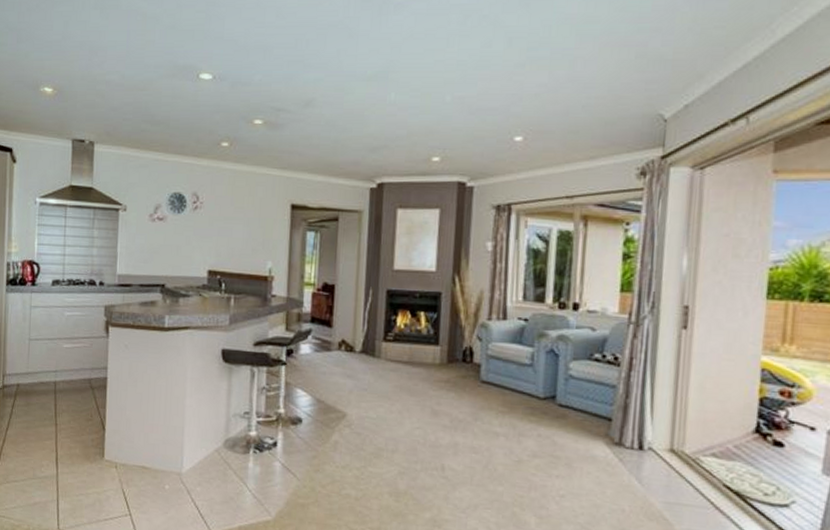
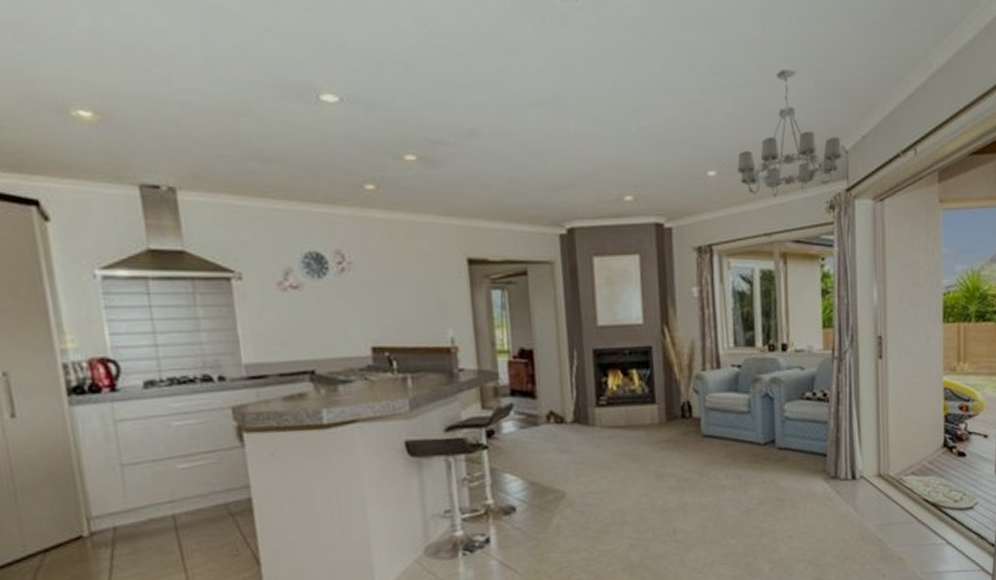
chandelier: none [545,43,662,163] -> present [737,70,844,198]

